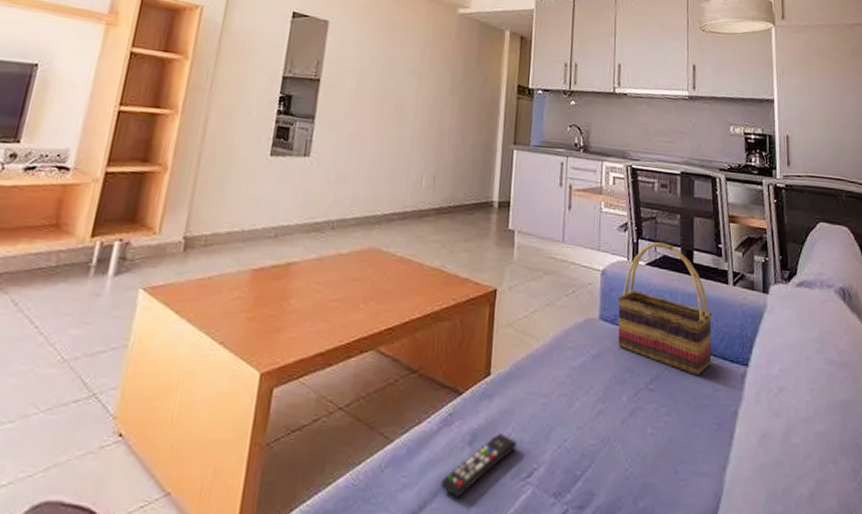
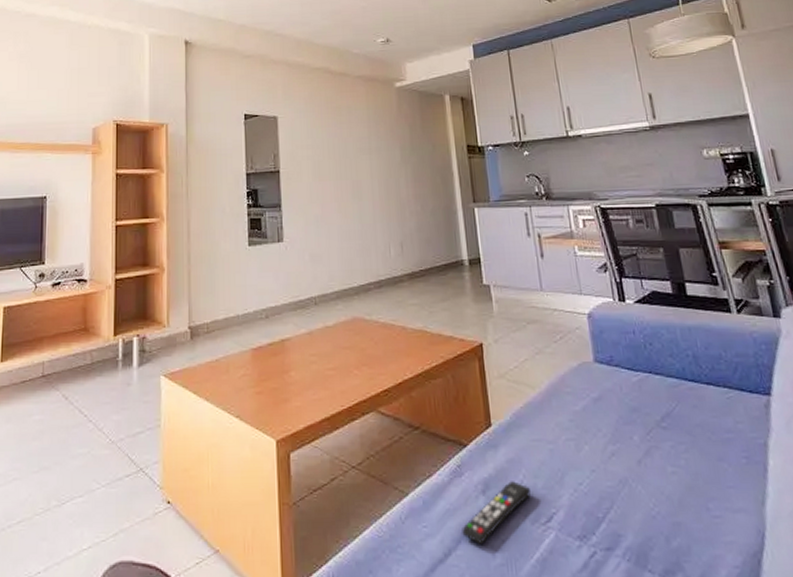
woven basket: present [617,242,712,377] -> none [609,278,728,411]

